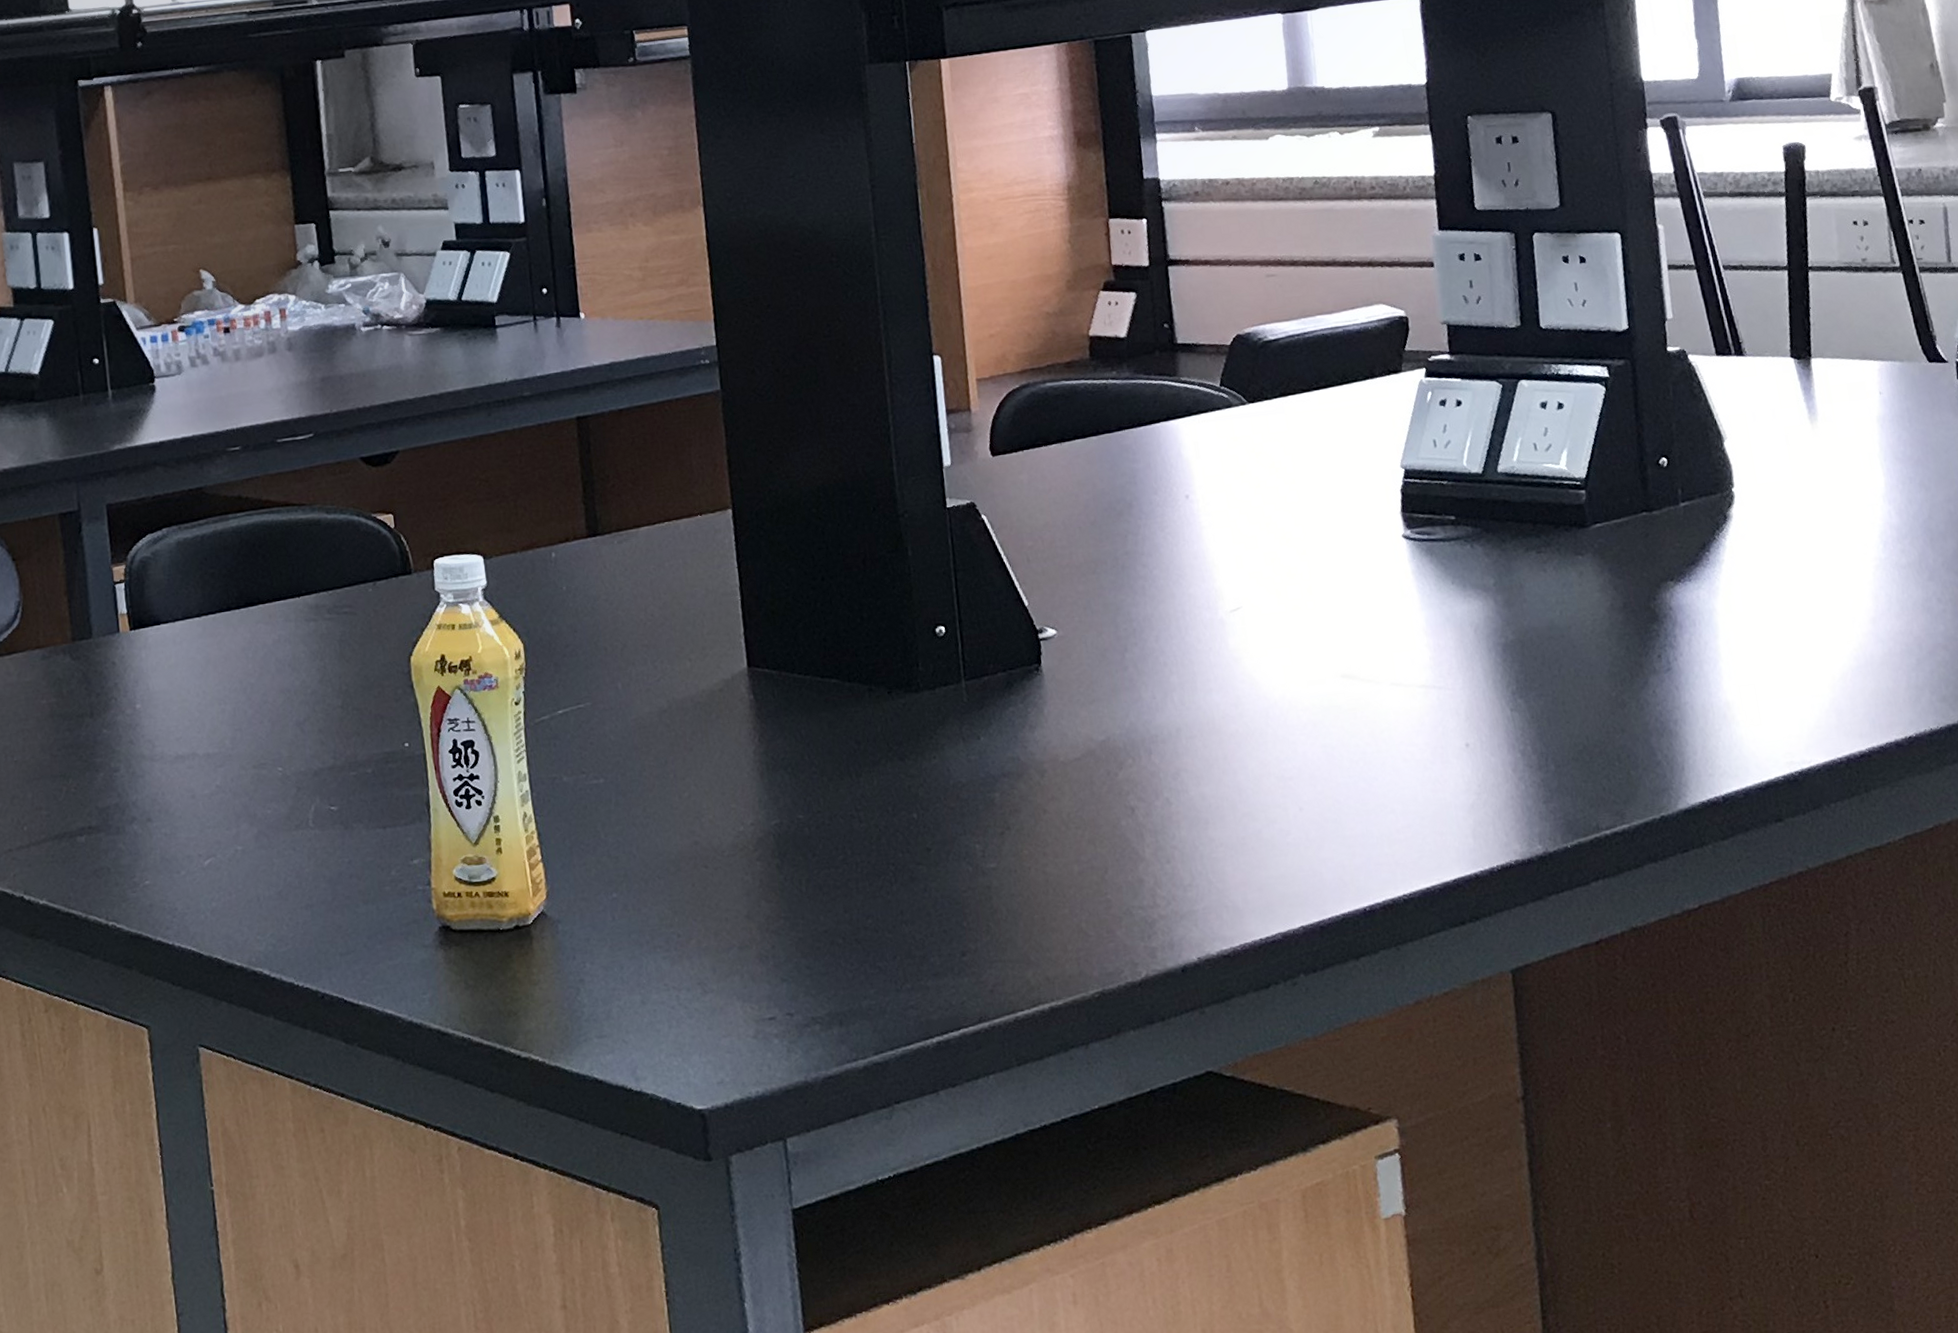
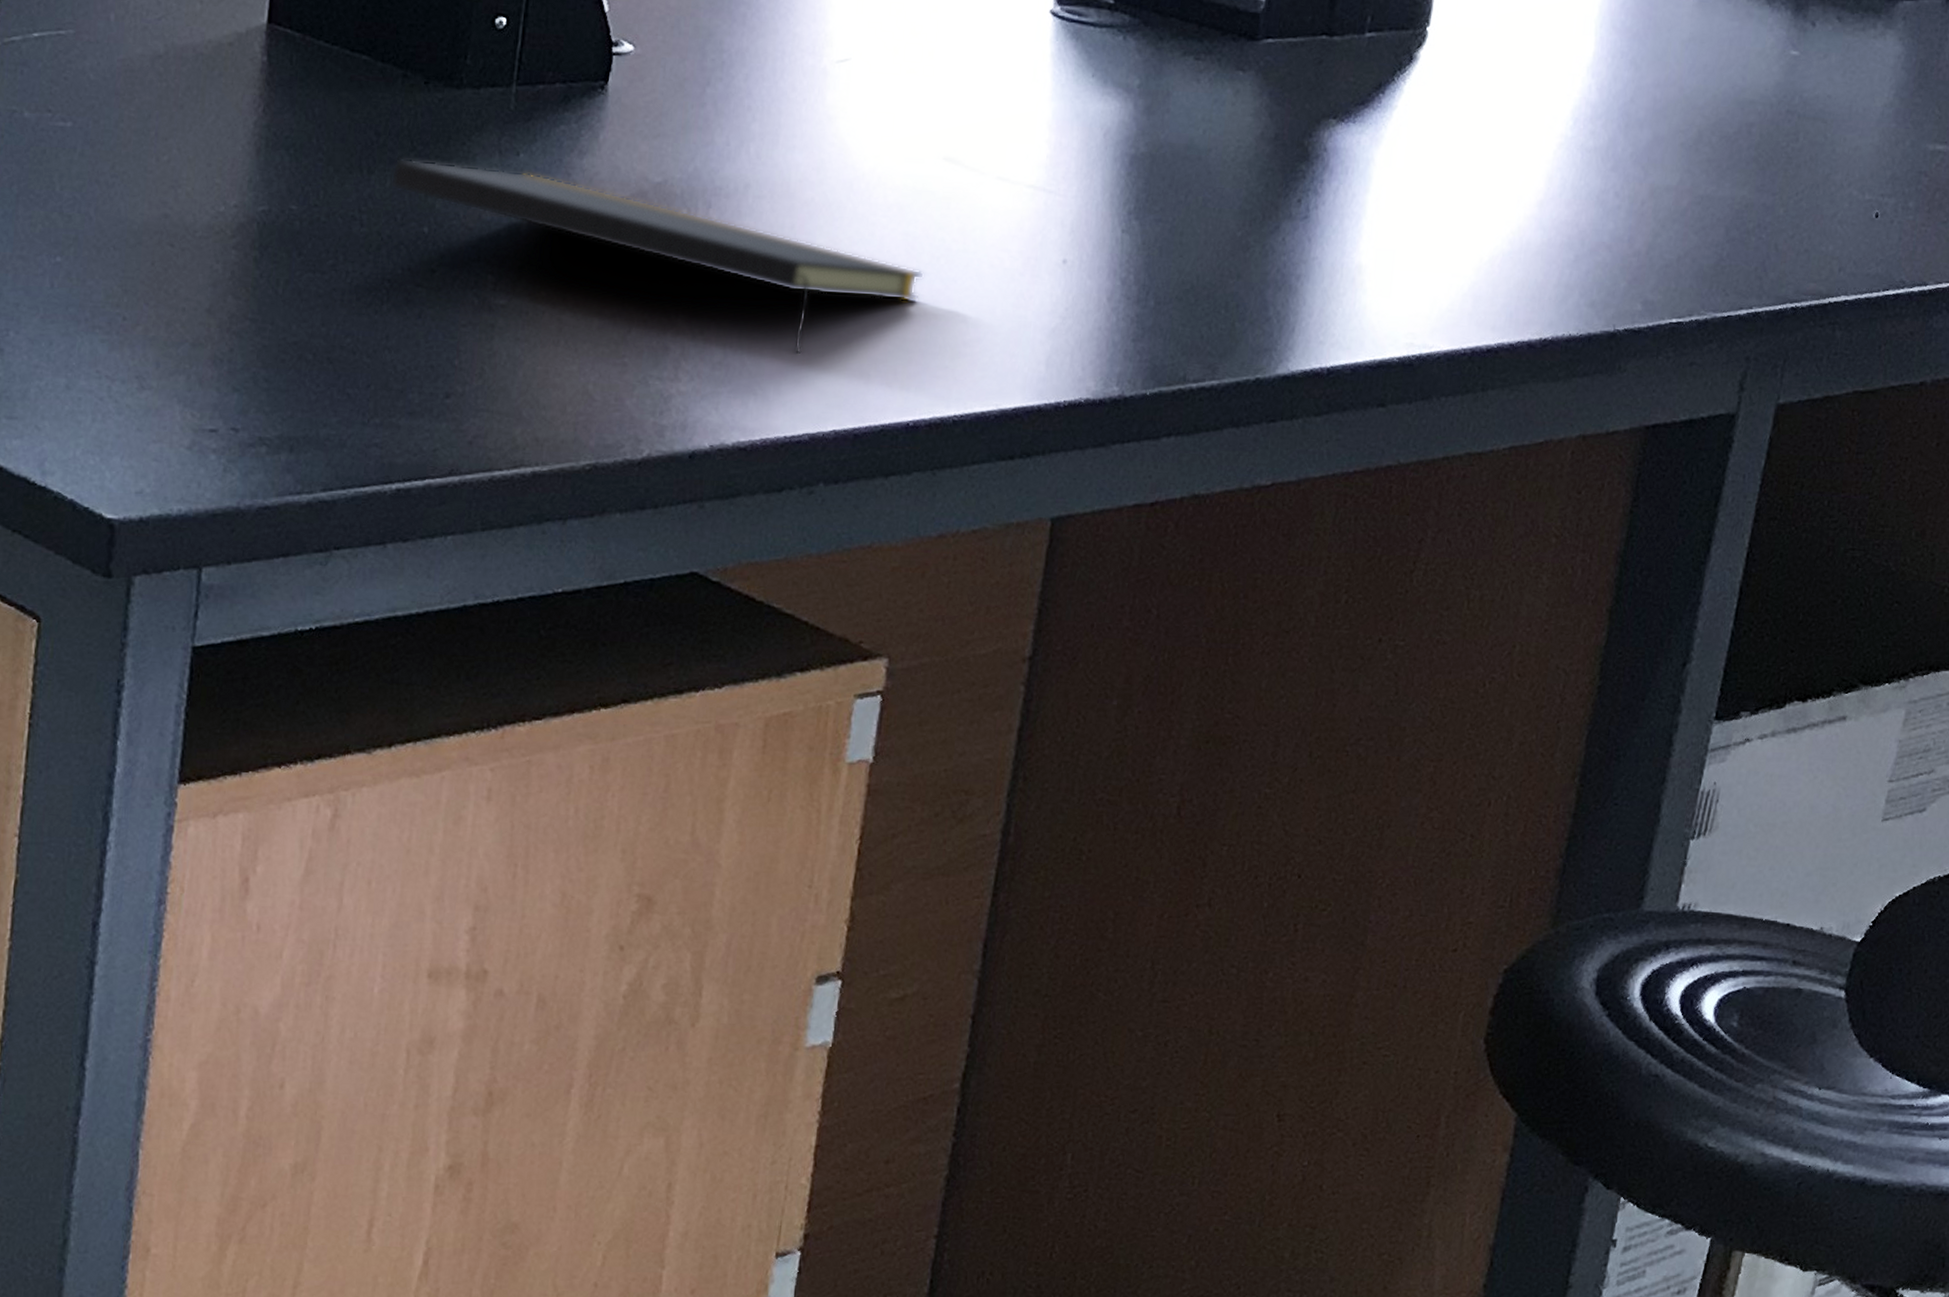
notepad: none [876,751,1348,865] -> present [390,158,924,354]

